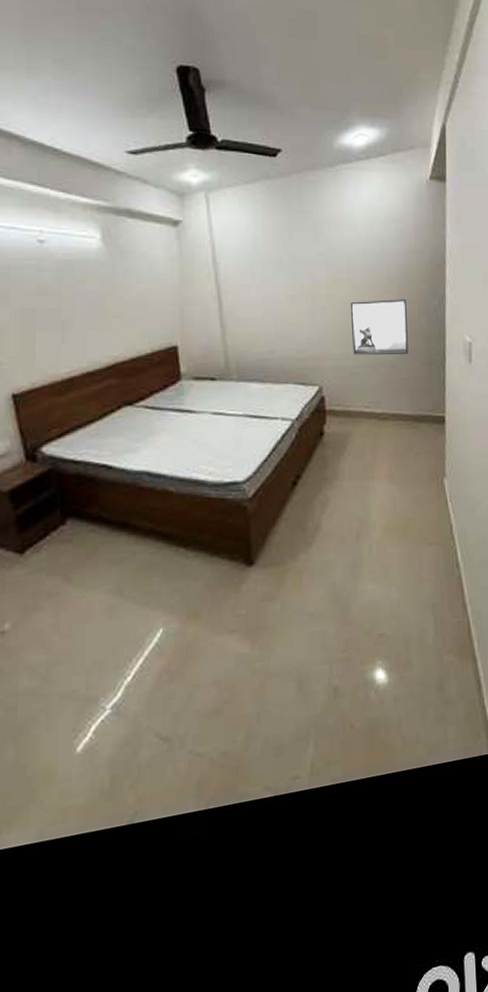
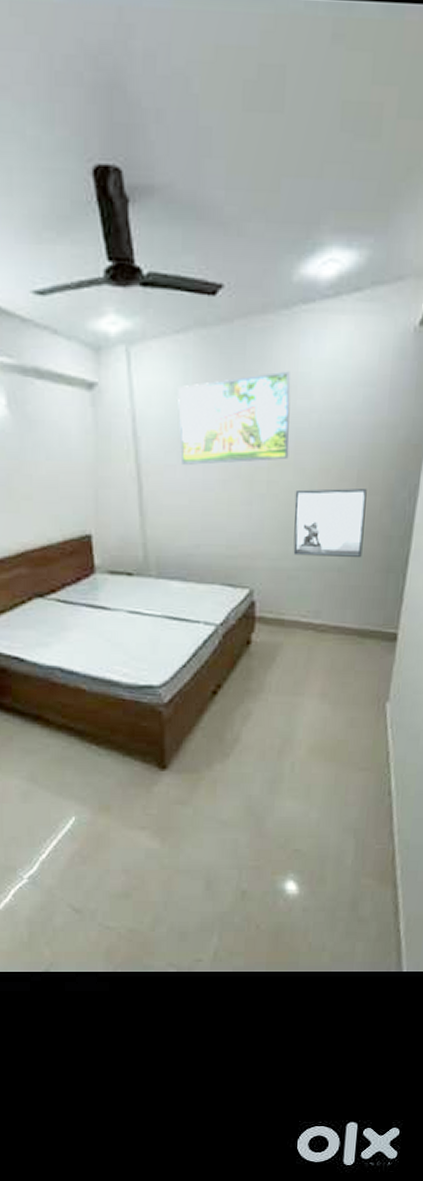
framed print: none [250,211,343,284] -> present [178,371,291,465]

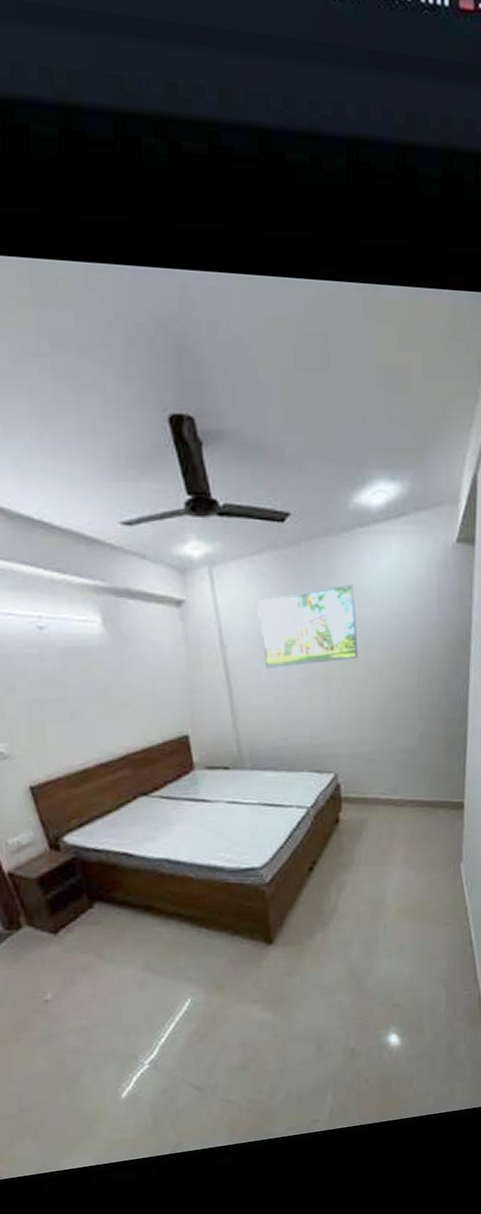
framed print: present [293,488,367,557] -> none [366,680,428,741]

